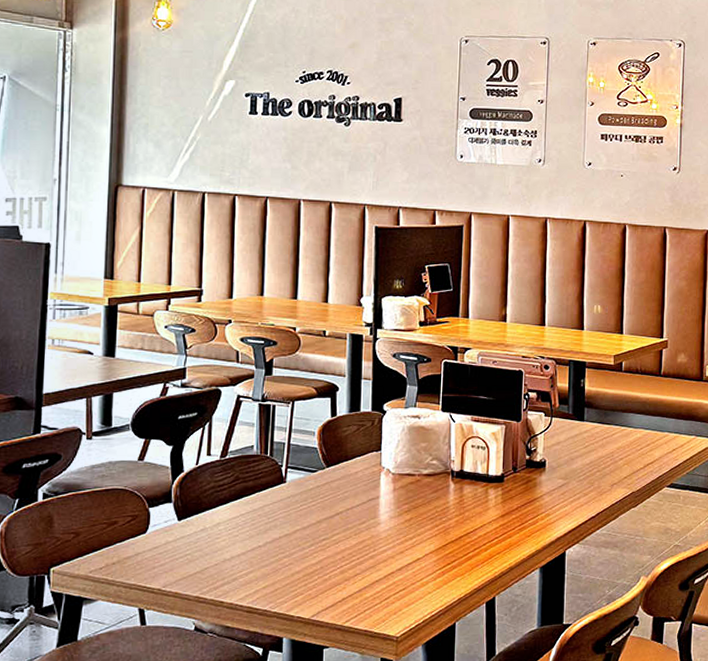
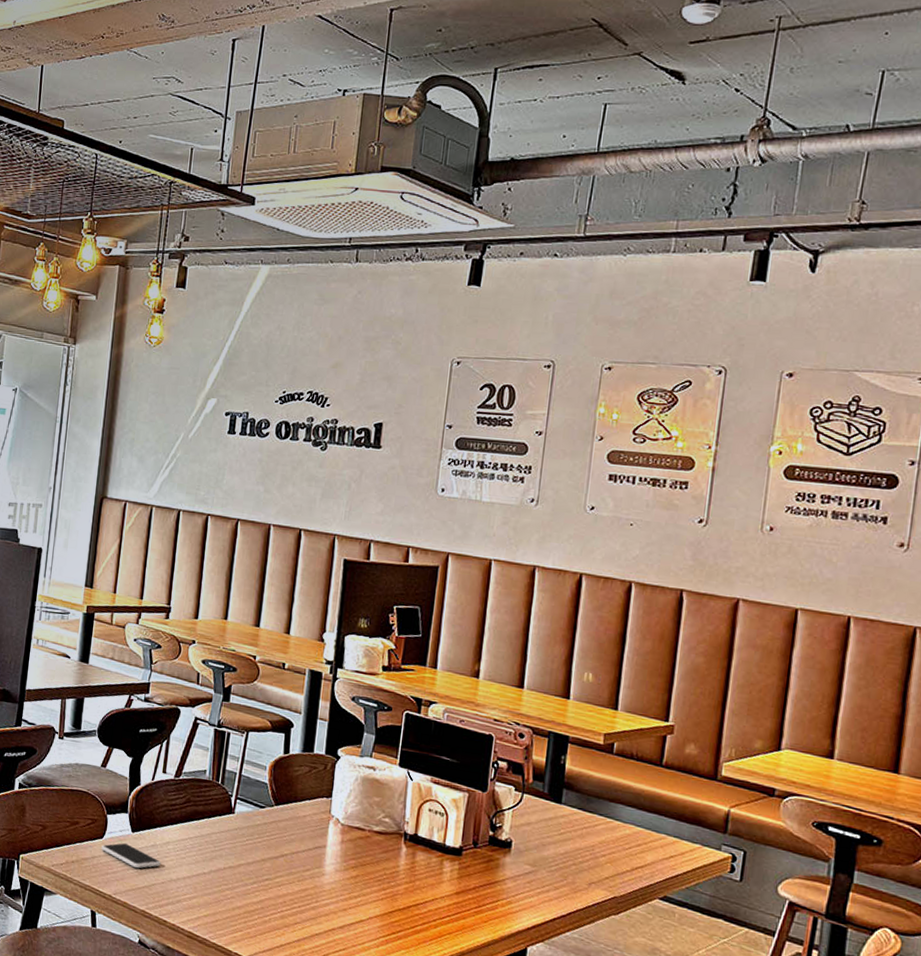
smartphone: none [145,533,213,556] -> present [101,843,161,869]

